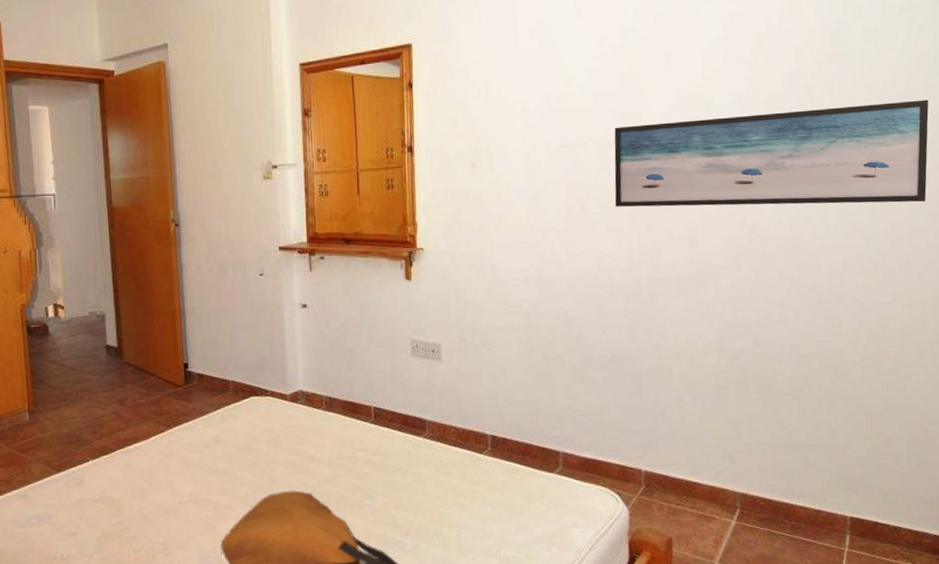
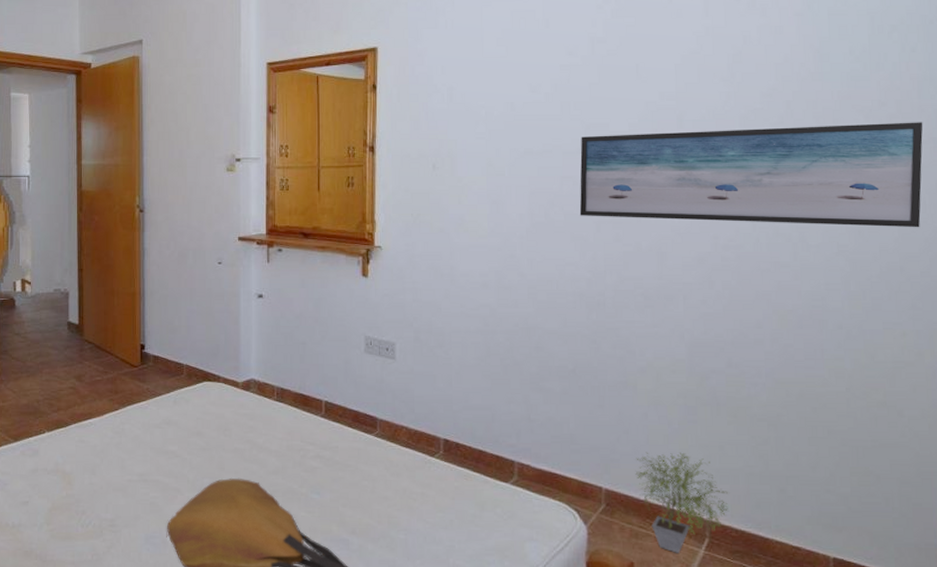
potted plant: none [672,430,757,526] -> present [635,452,729,553]

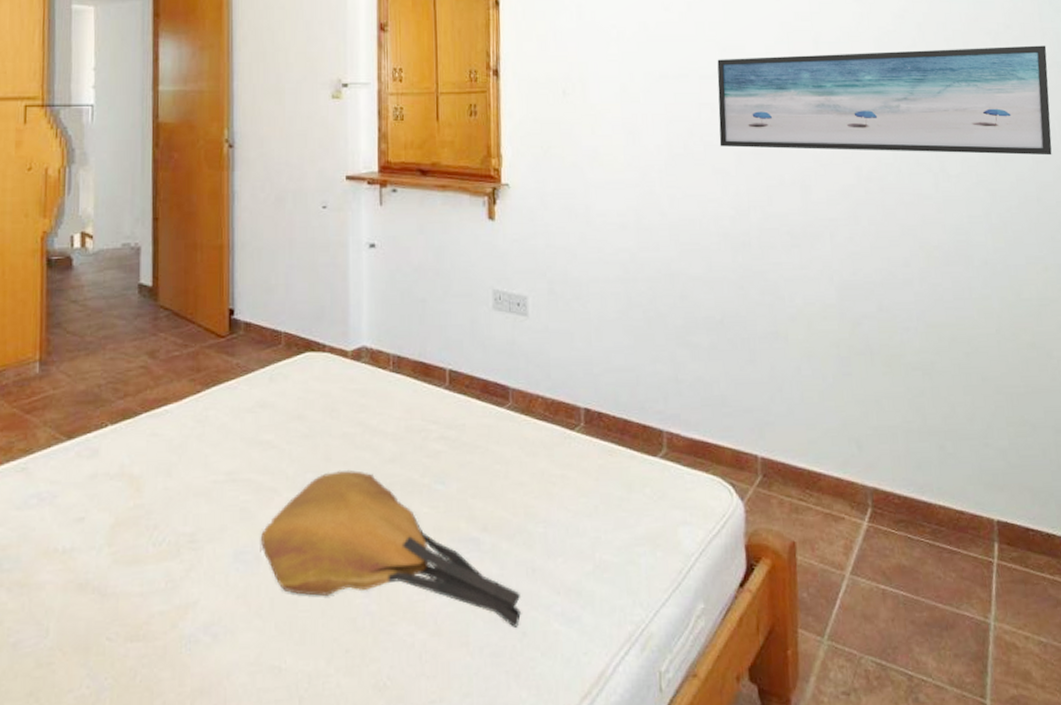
potted plant: present [635,452,729,553] -> none [791,410,889,528]

